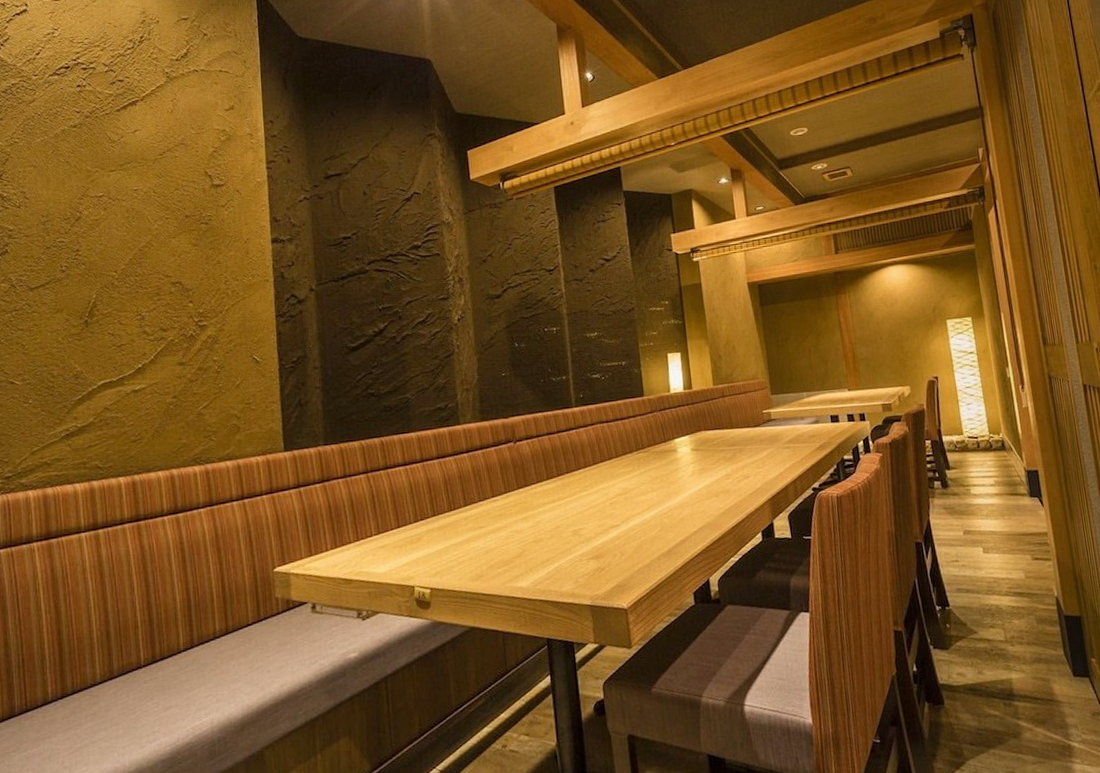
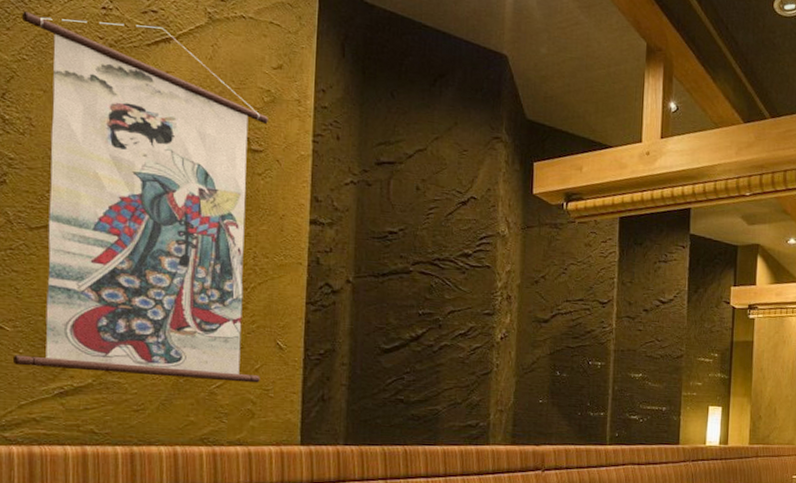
wall scroll: none [12,92,242,415] -> present [12,11,268,383]

